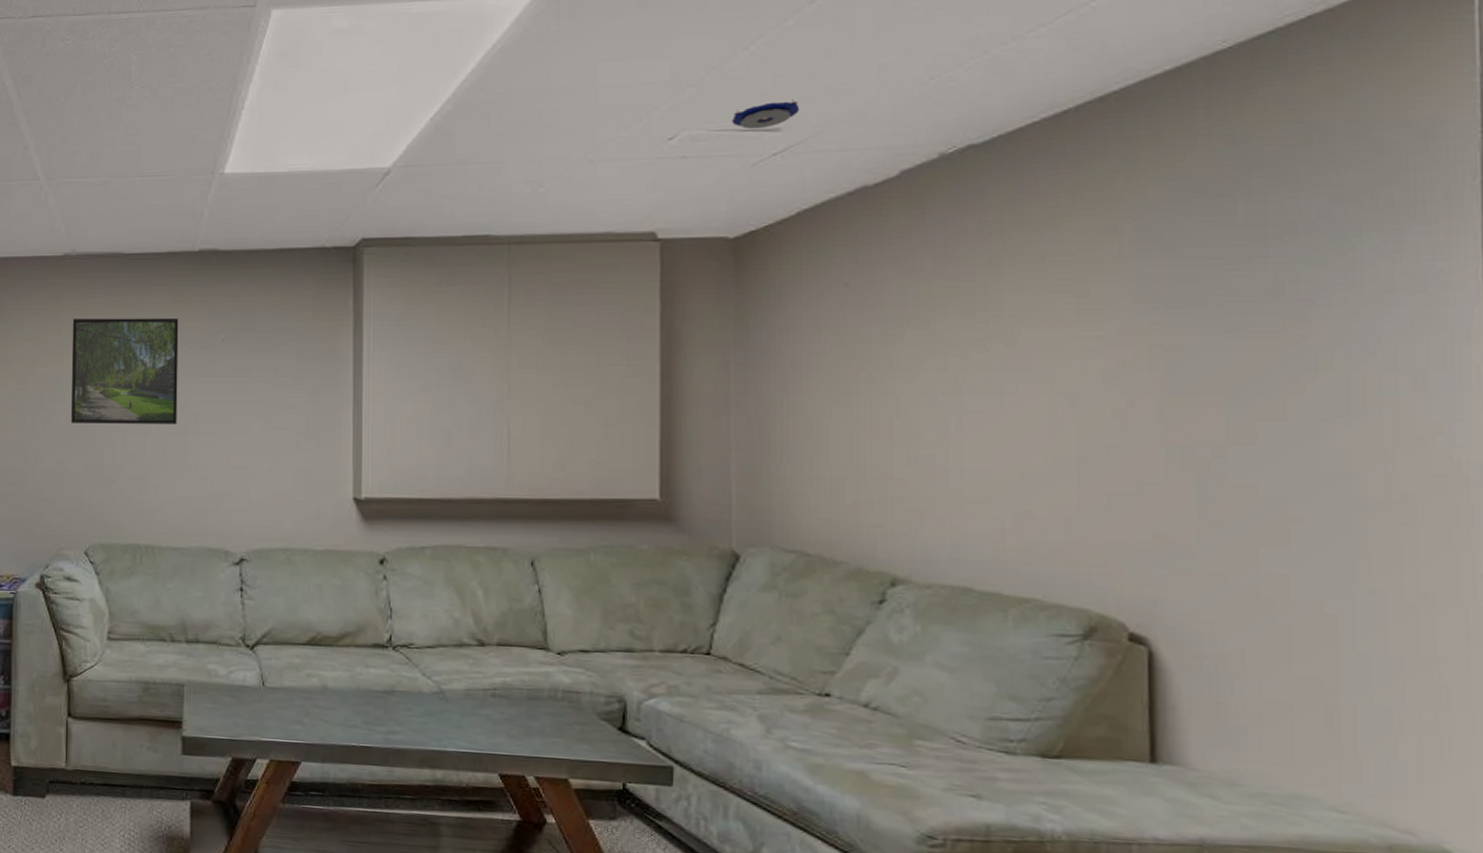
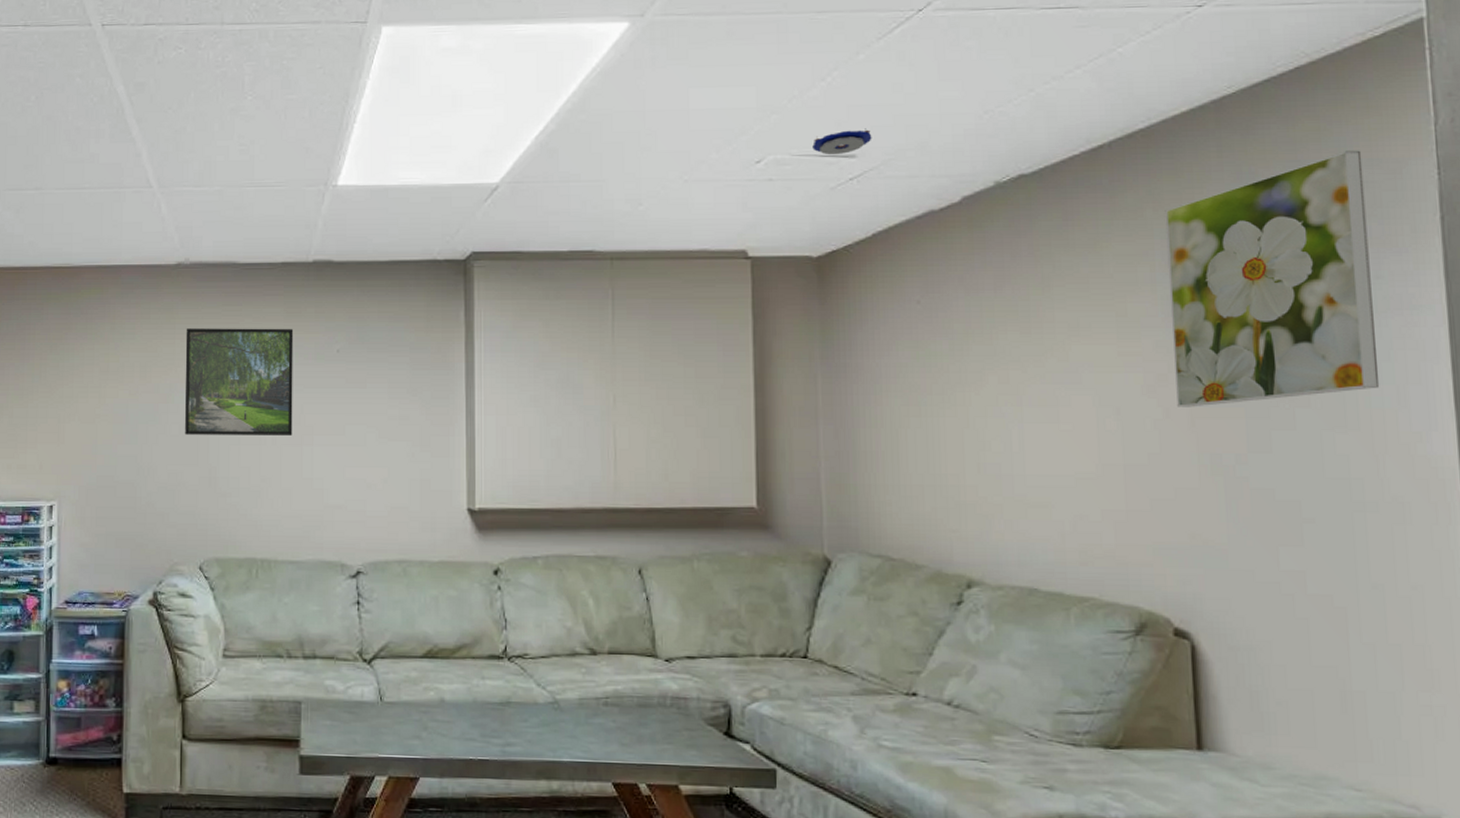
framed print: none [1139,107,1394,396] -> present [1165,150,1380,407]

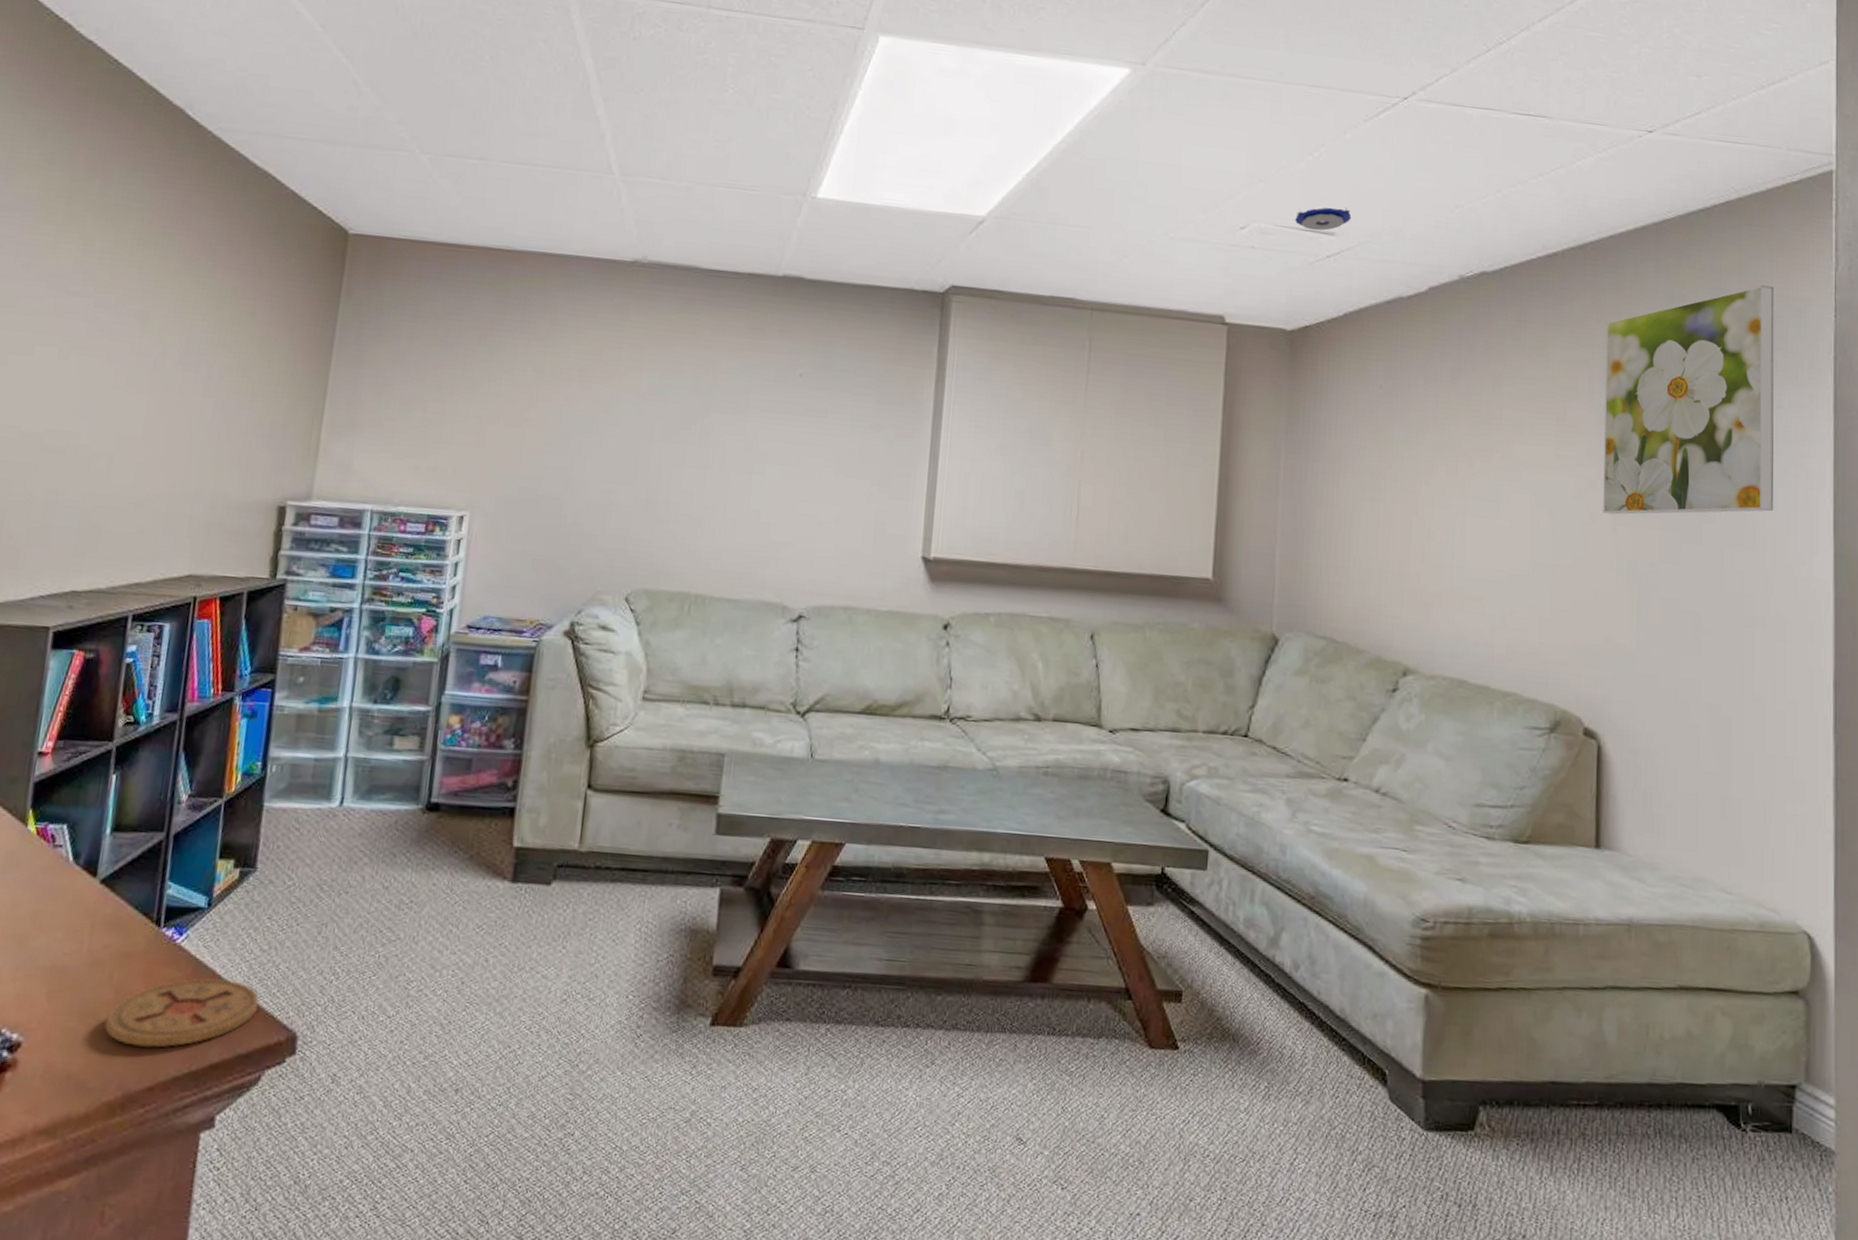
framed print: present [184,328,294,435] -> none [624,333,755,462]

